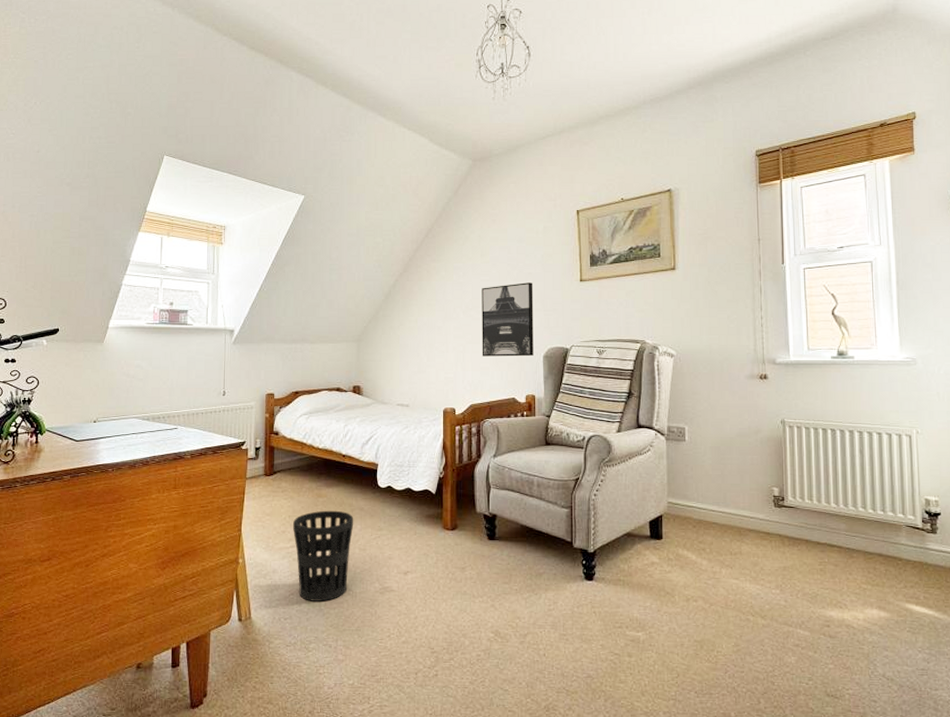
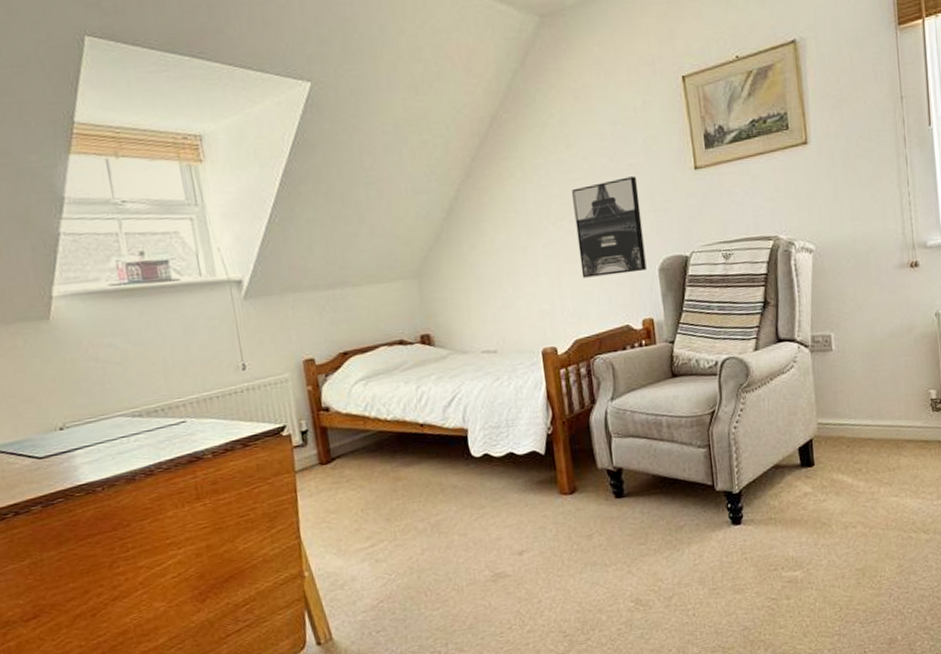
wastebasket: present [293,510,354,602] -> none [368,493,450,606]

